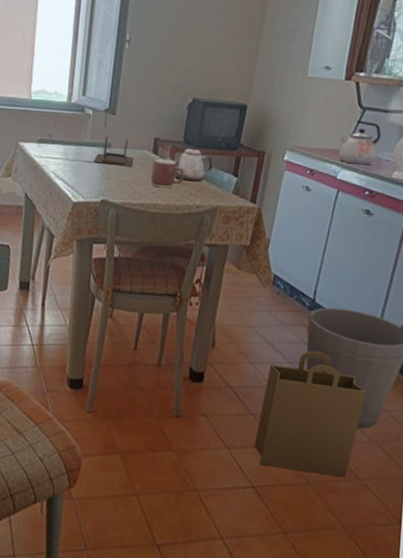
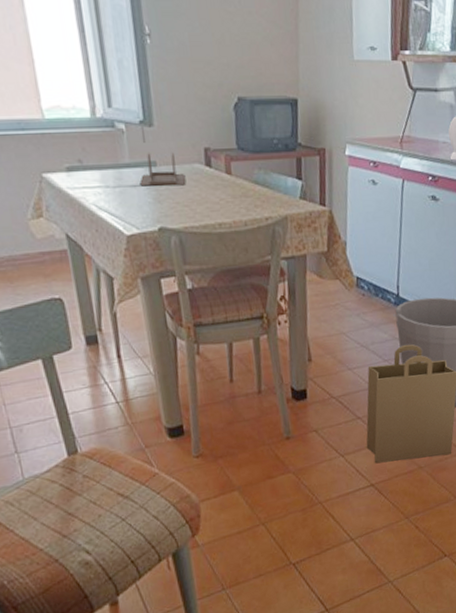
mug: present [151,158,184,188] -> none [207,170,246,204]
teapot: present [165,146,213,182] -> none [219,152,275,192]
kettle: present [337,121,382,165] -> none [396,103,435,150]

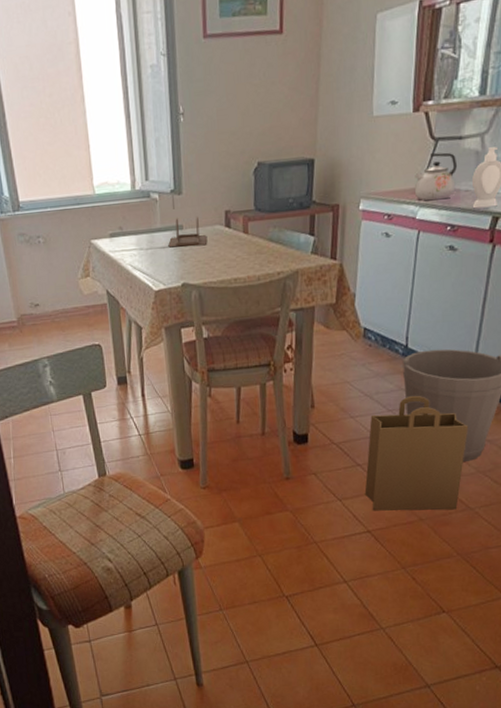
kettle: none [396,103,435,150] -> present [414,152,458,201]

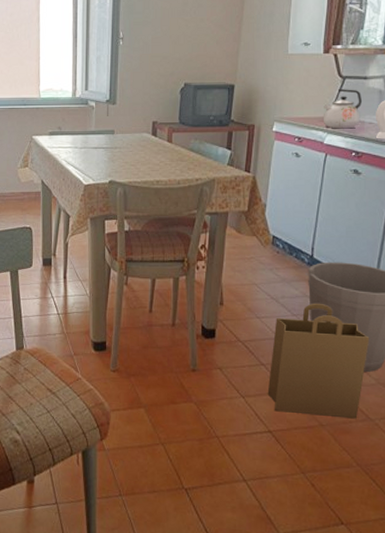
napkin holder: present [168,216,208,248] -> none [100,123,135,150]

